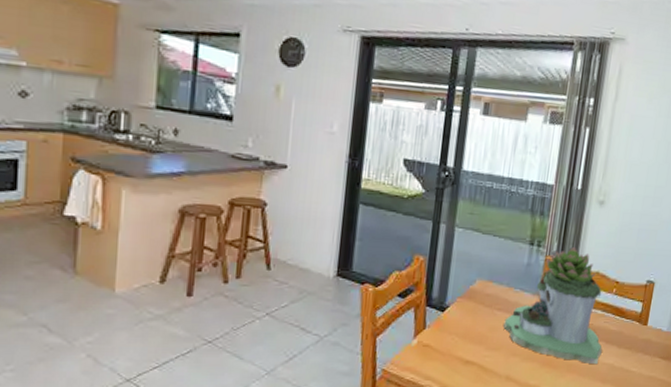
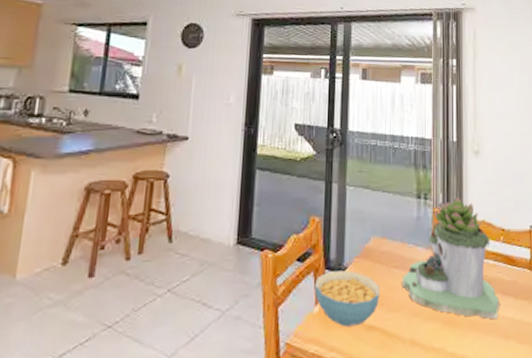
cereal bowl: none [414,308,481,360] -> present [314,270,380,327]

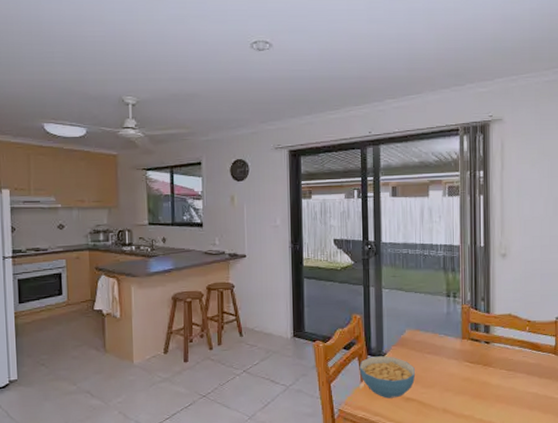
succulent planter: present [402,198,500,319] -> none [434,295,525,394]

